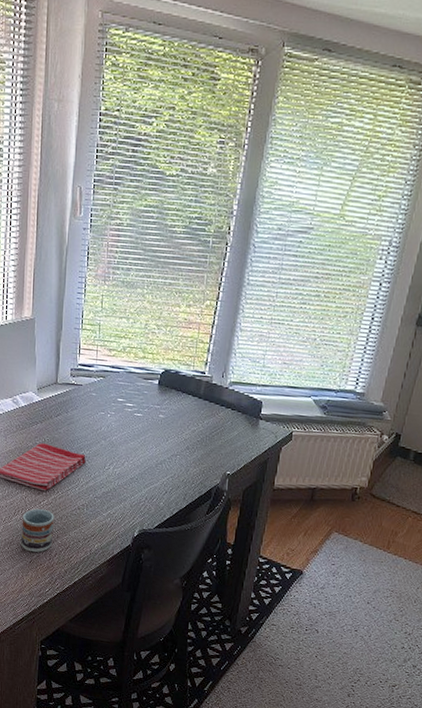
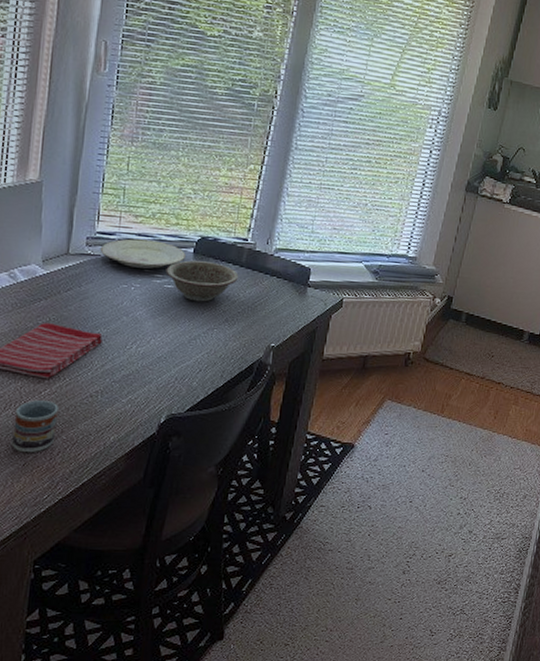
plate: none [81,370,152,399] -> present [99,238,186,269]
decorative bowl: none [135,391,198,430] -> present [165,260,239,302]

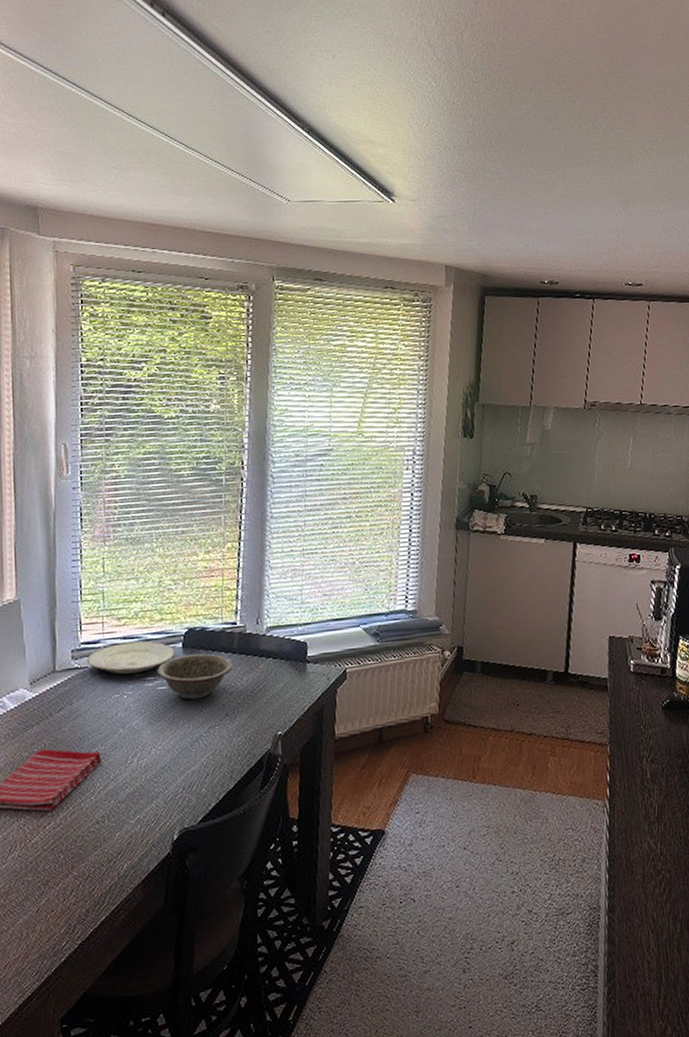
cup: present [12,400,59,453] -> none [21,835,66,898]

